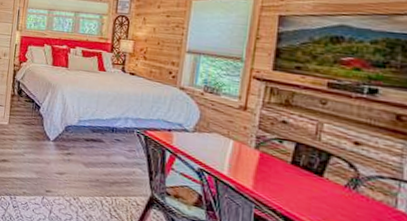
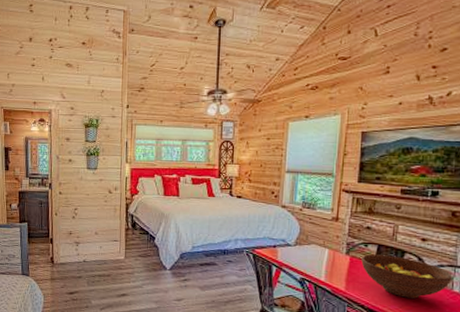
fruit bowl: none [274,152,396,212] -> present [361,254,453,299]

